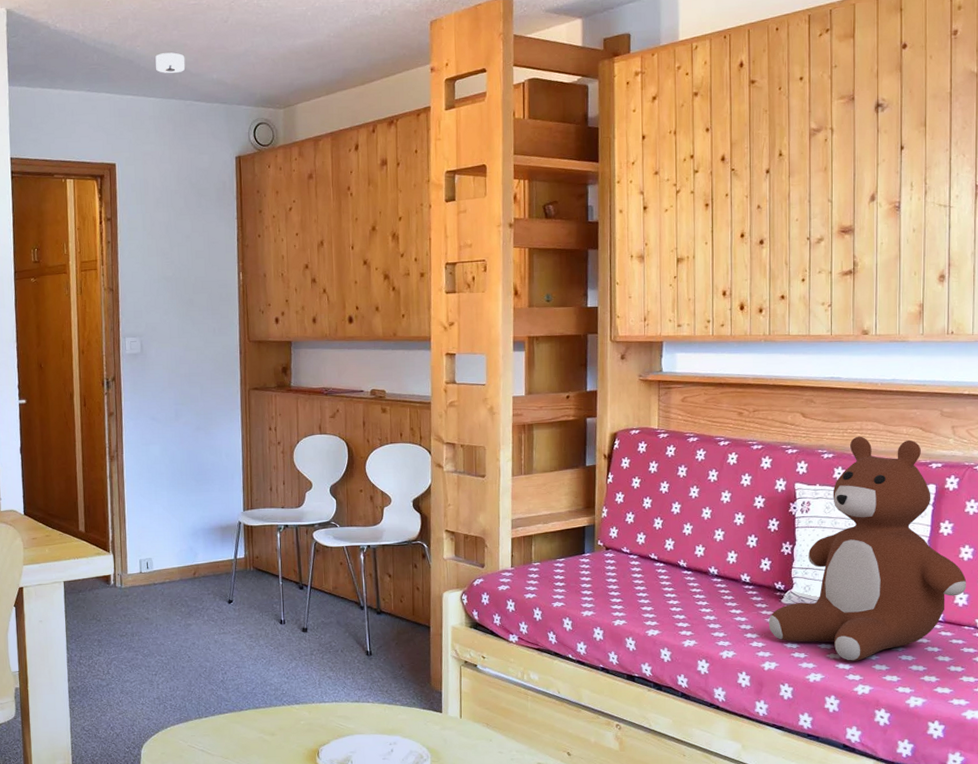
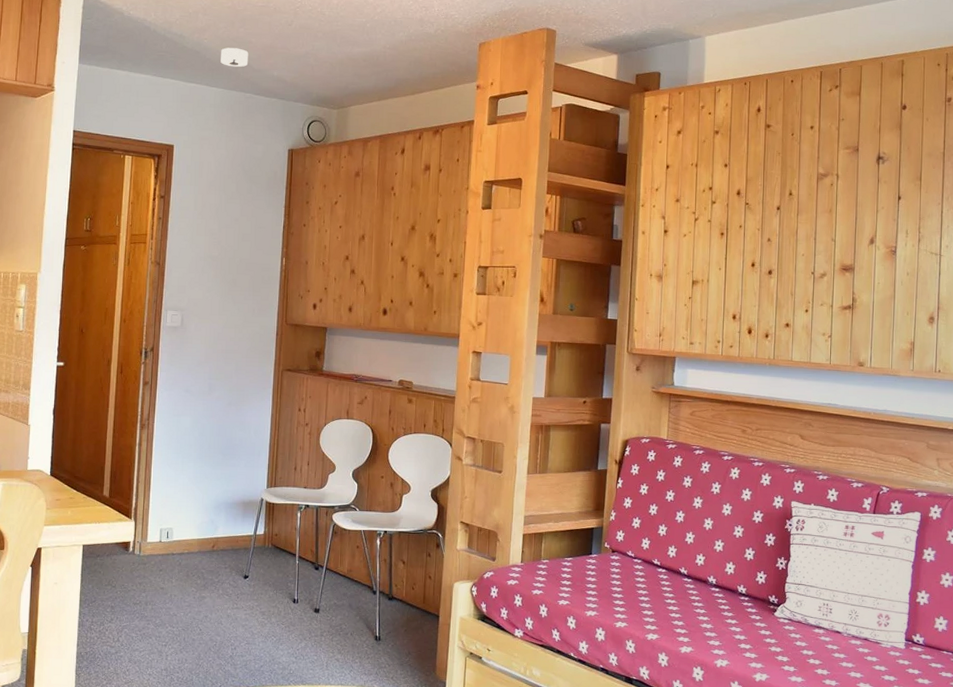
teddy bear: present [768,436,967,661] -> none [761,461,947,678]

